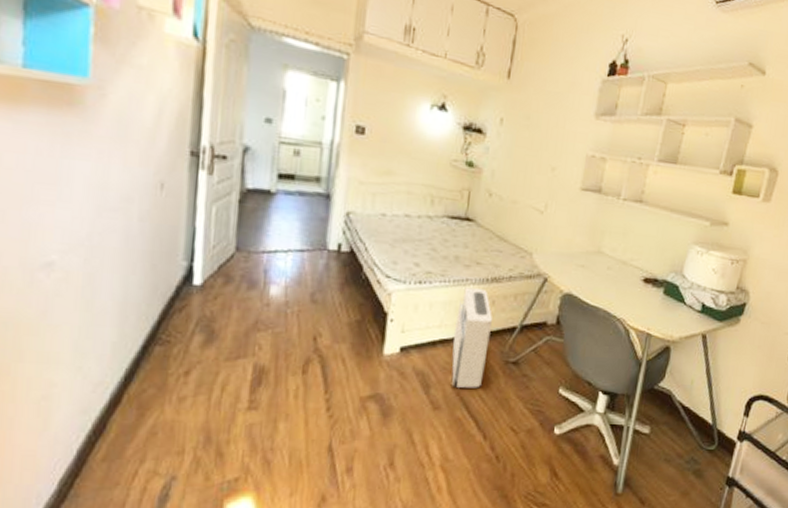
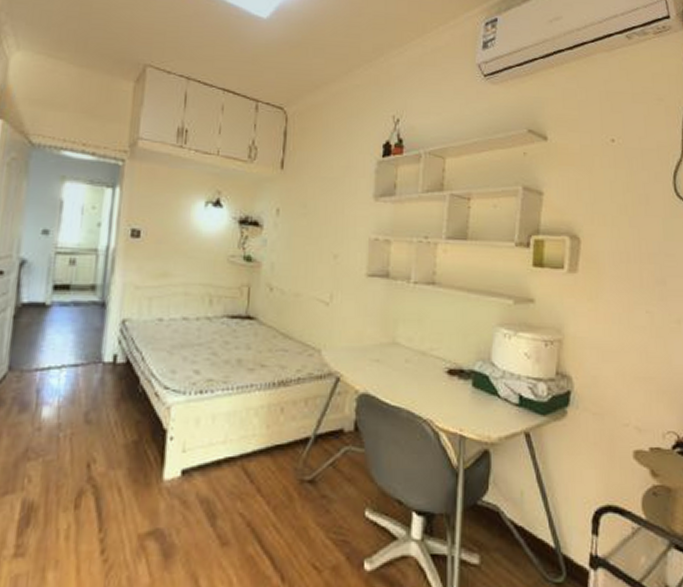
air purifier: present [451,287,493,388] -> none [239,394,283,516]

